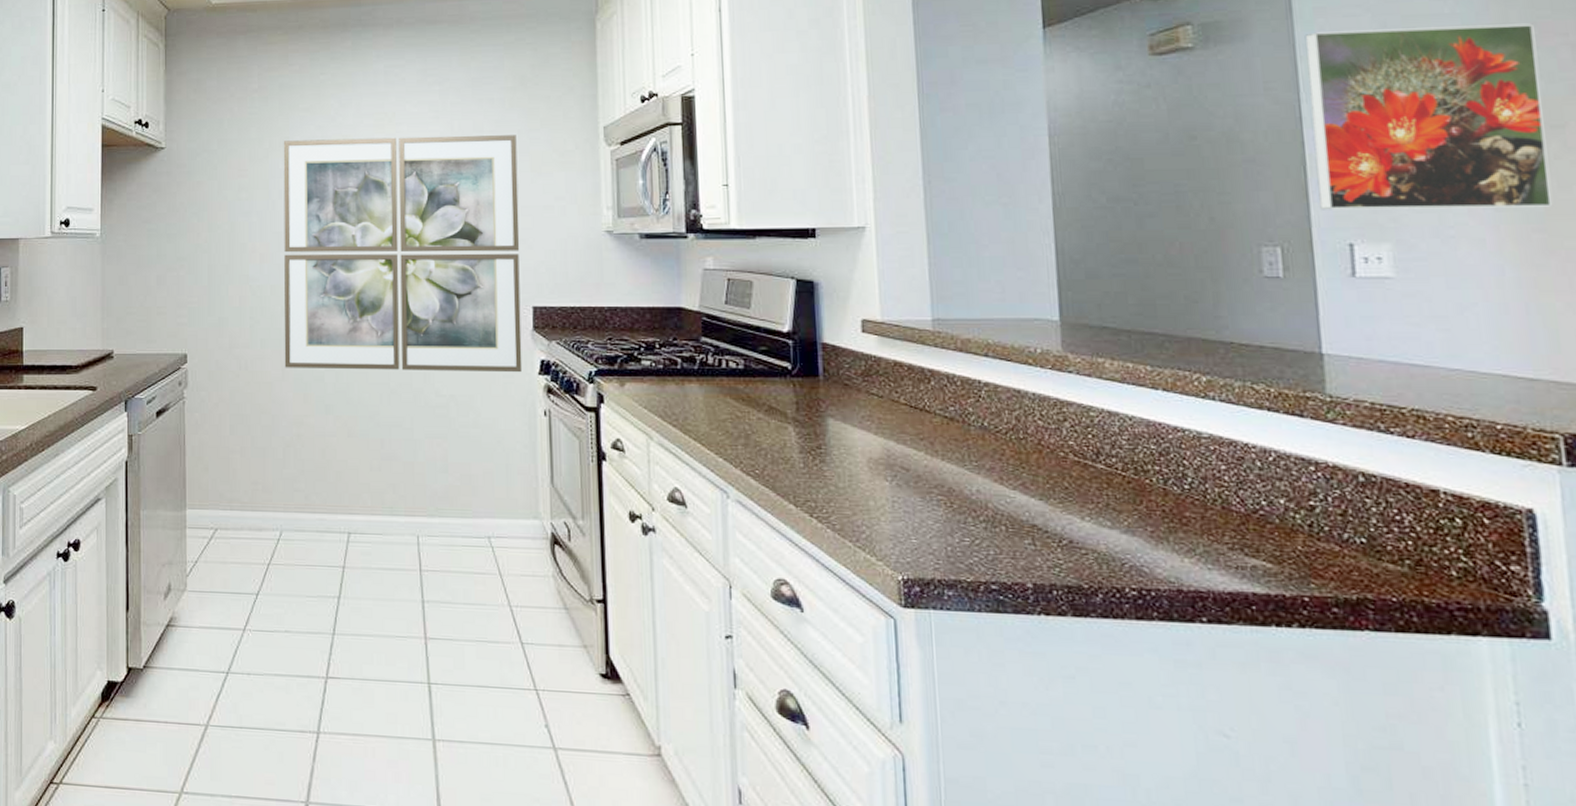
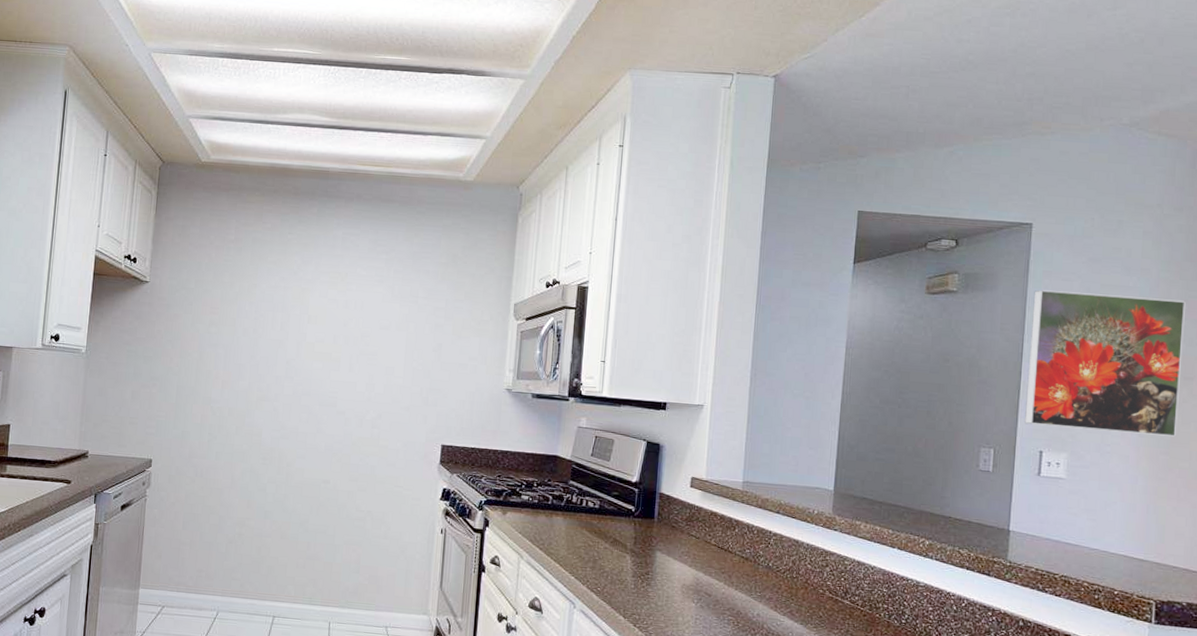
wall art: present [283,135,523,373] -> none [234,287,444,497]

